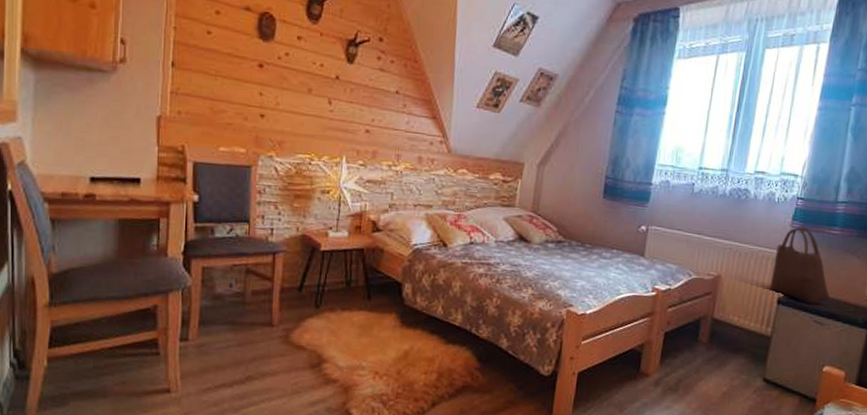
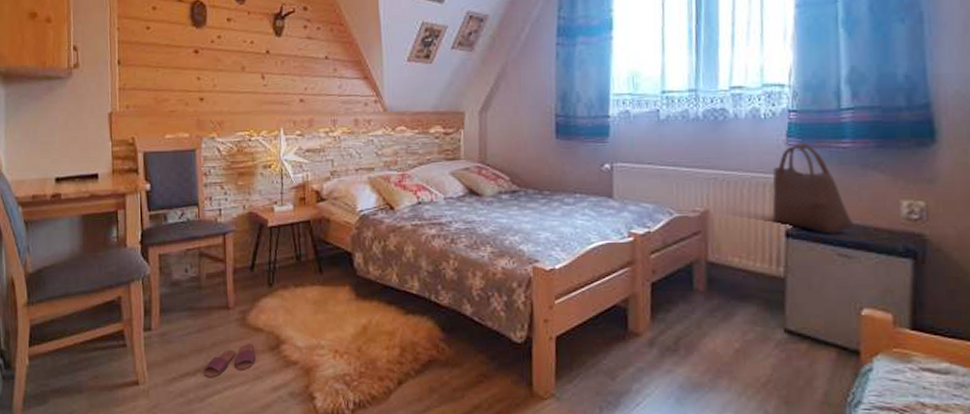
slippers: none [242,360,296,390] -> present [205,344,256,378]

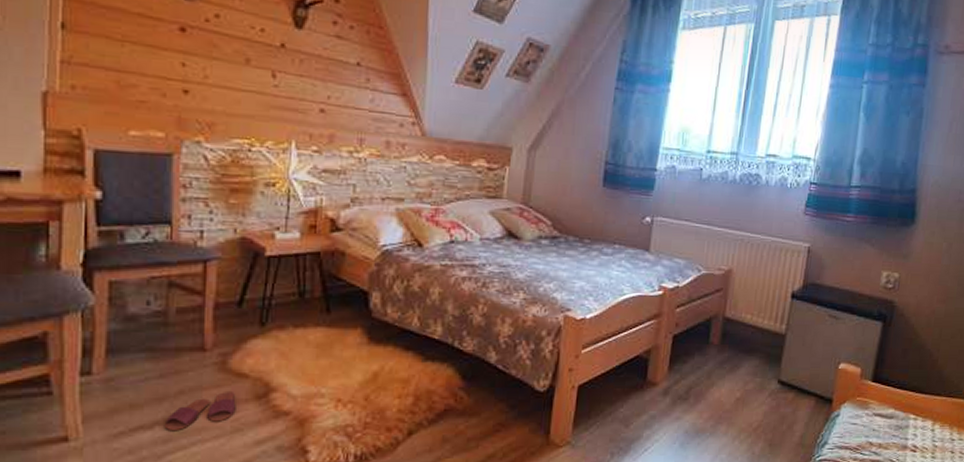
handbag: present [772,143,855,234] -> none [783,214,846,298]

